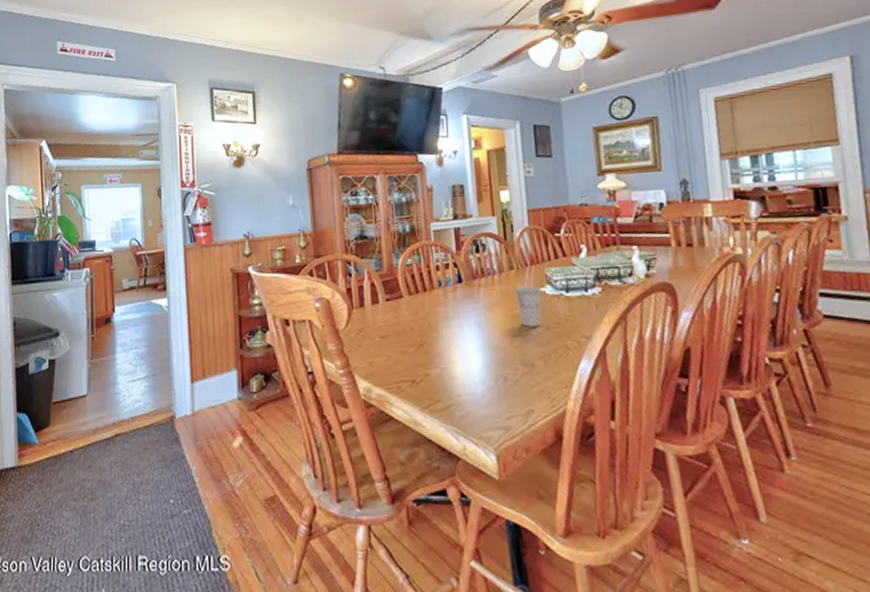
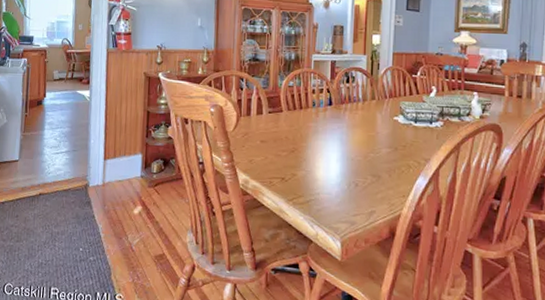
cup: present [515,286,541,327] -> none [374,114,395,147]

